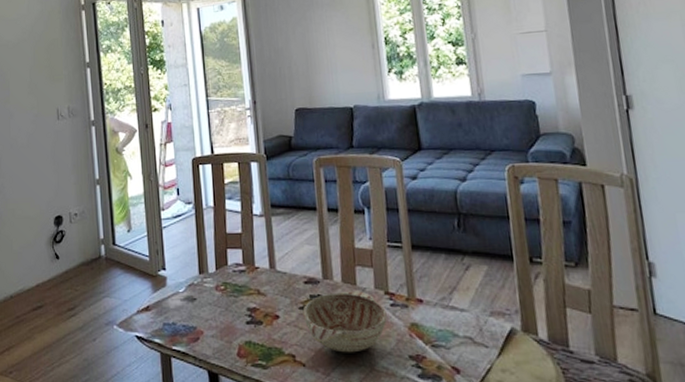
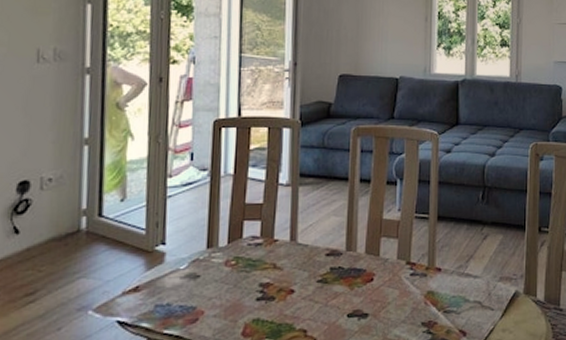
decorative bowl: present [302,291,387,353] -> none [320,261,406,325]

